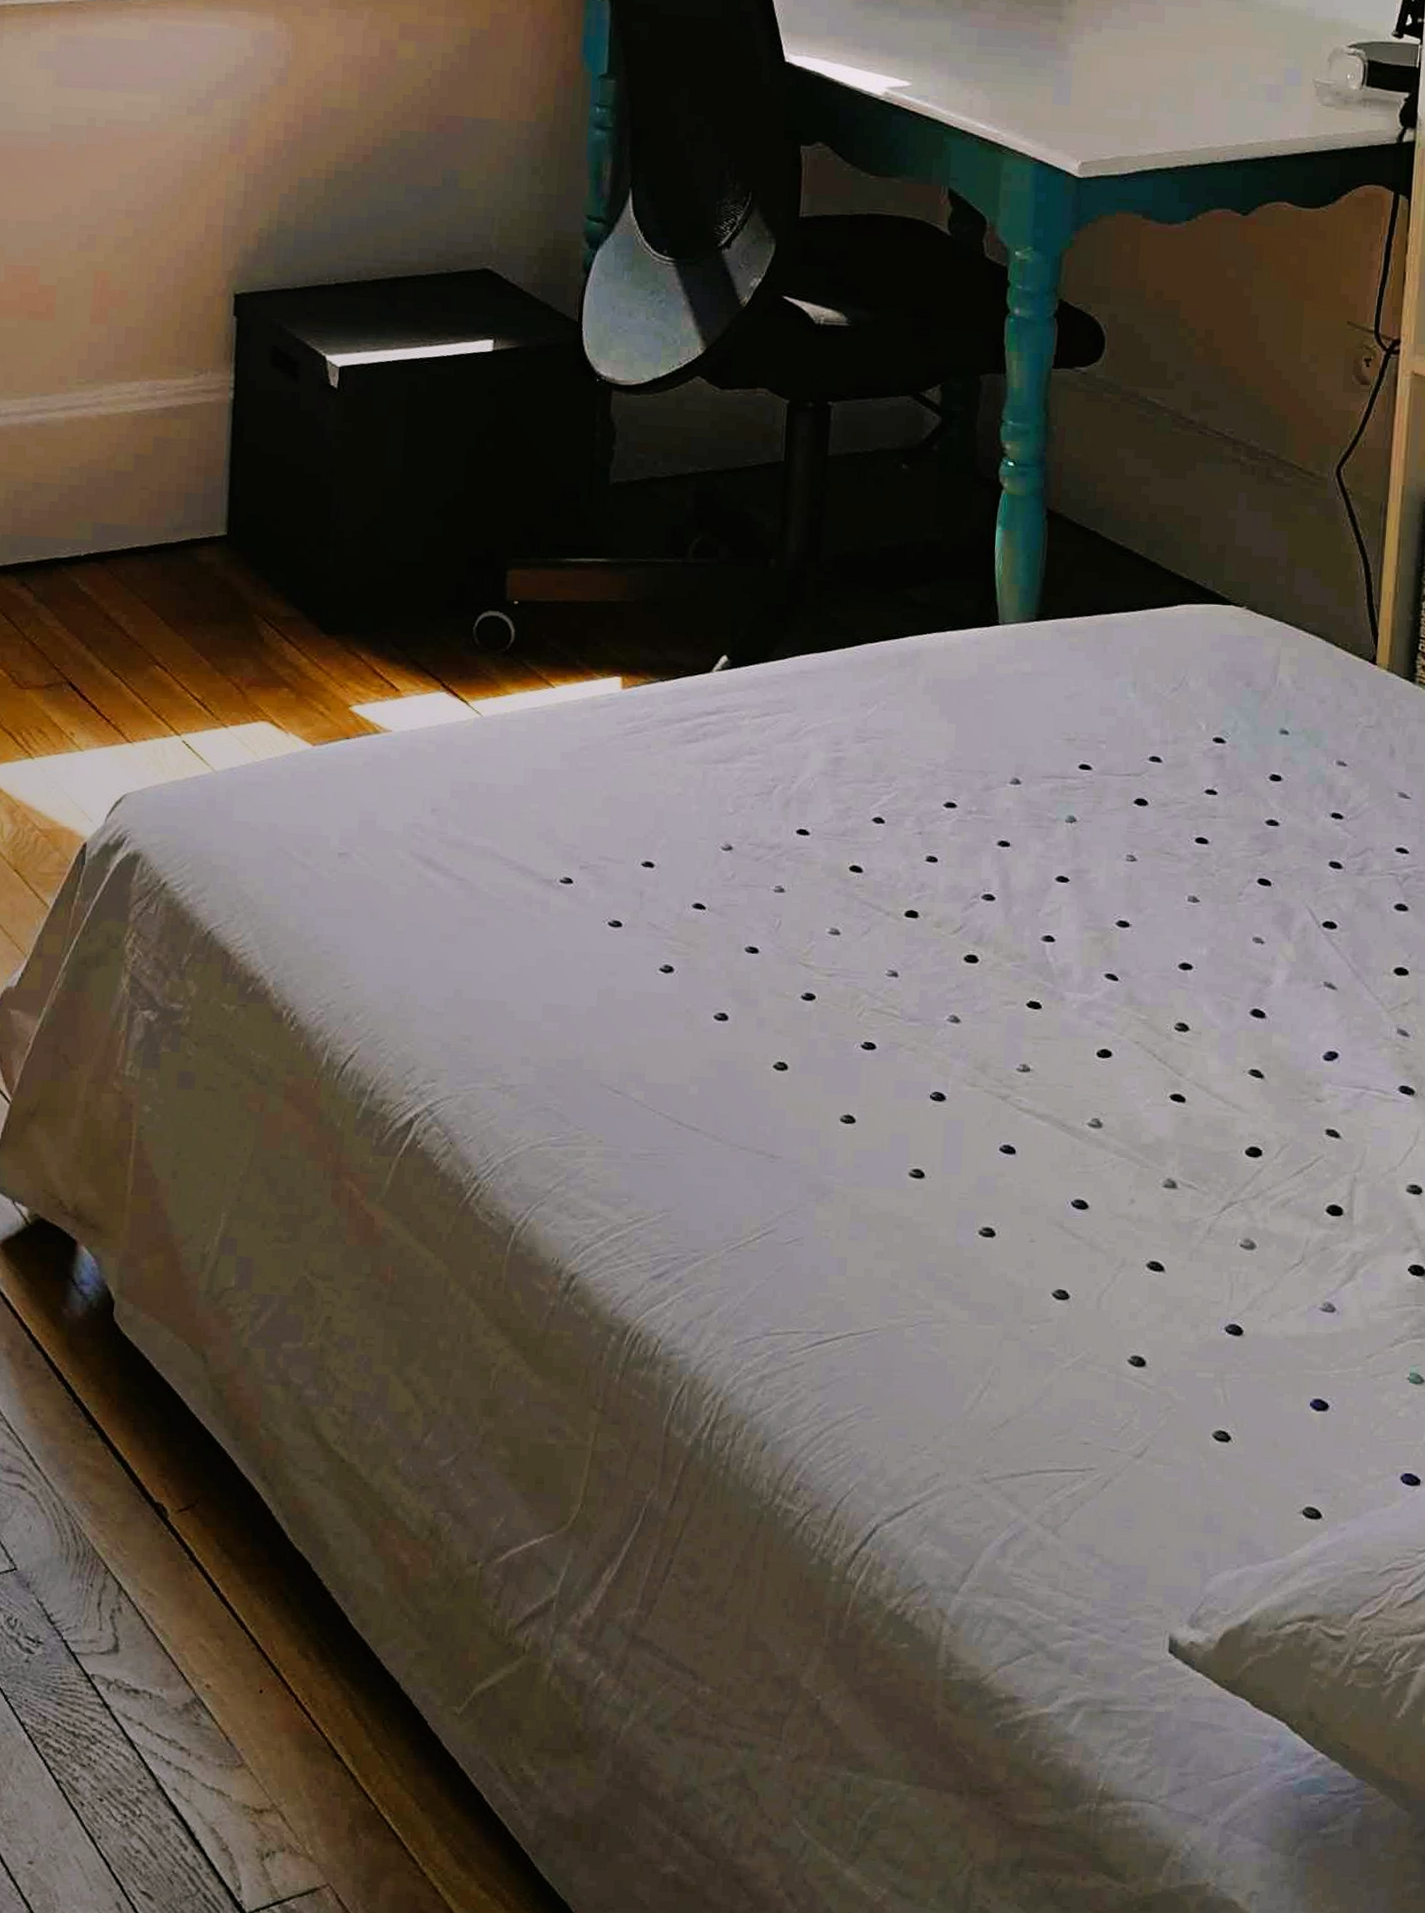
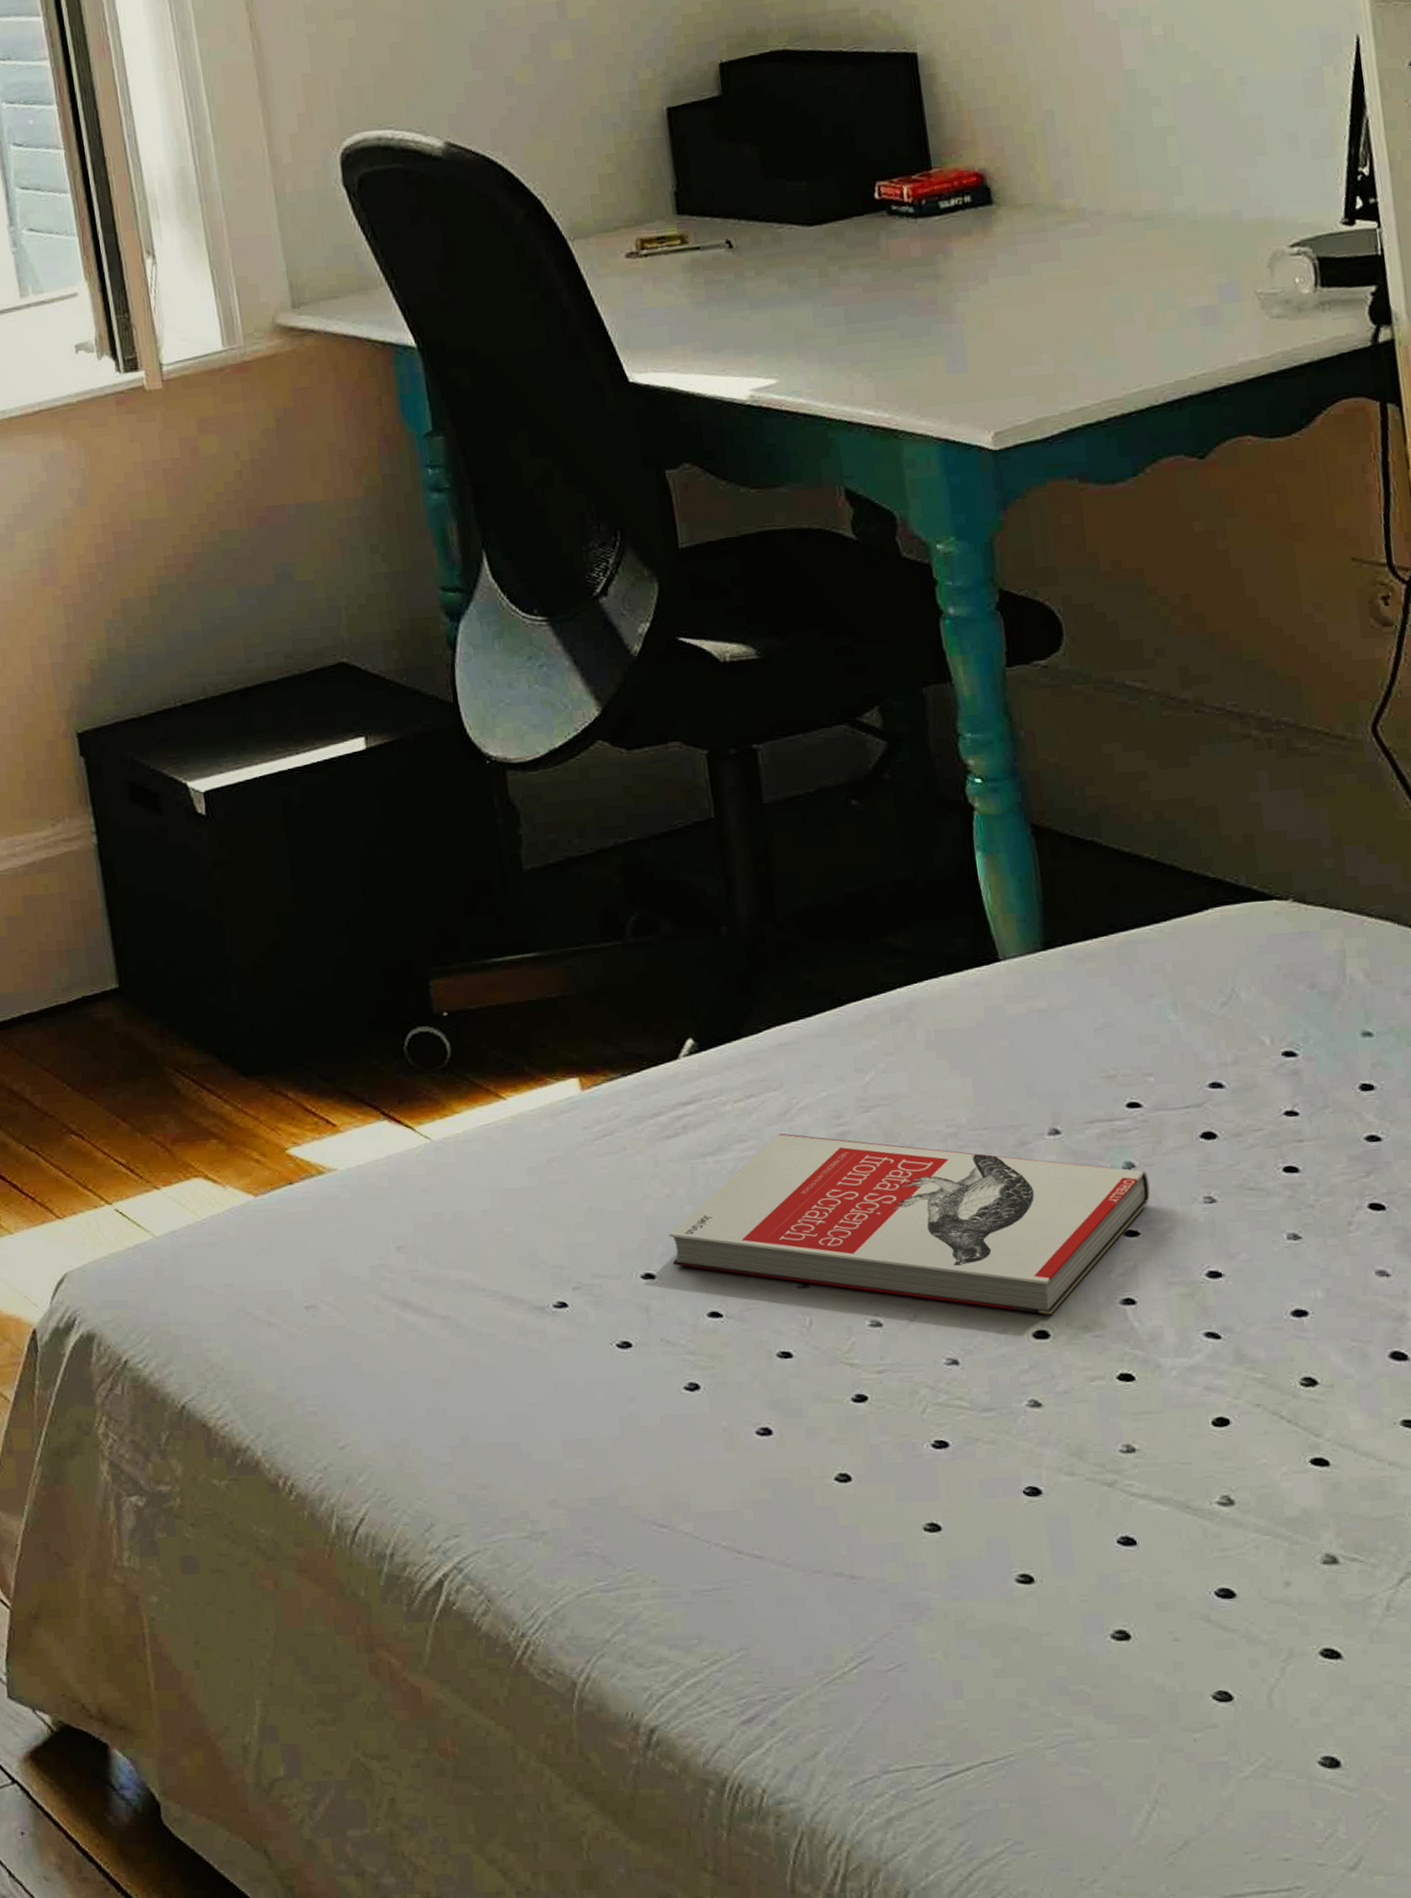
book: none [671,751,1085,942] -> present [669,1133,1151,1314]

